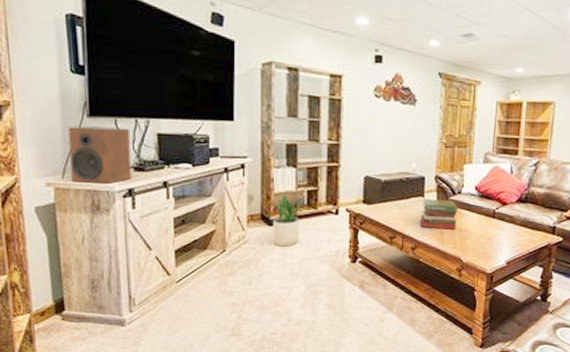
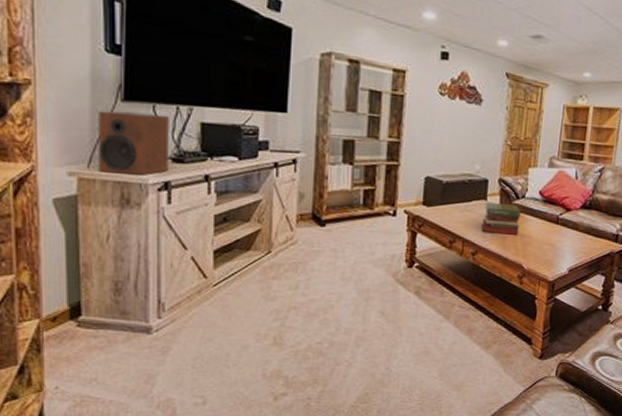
planter: present [272,194,303,247] -> none [323,192,359,249]

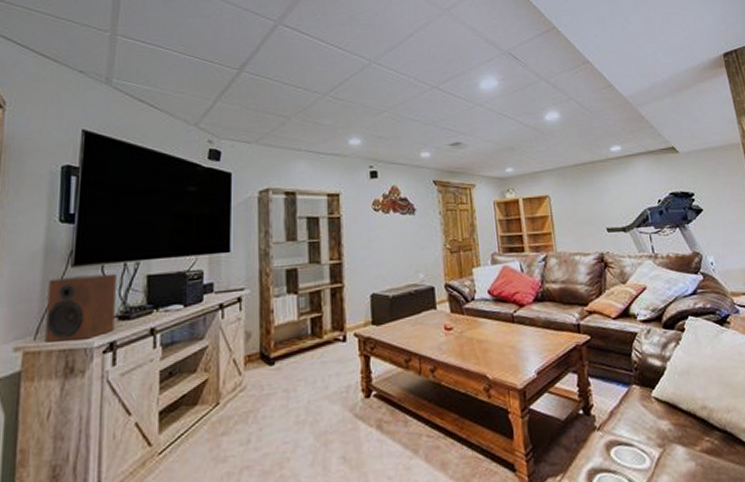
books: present [481,201,521,235] -> none [435,309,476,345]

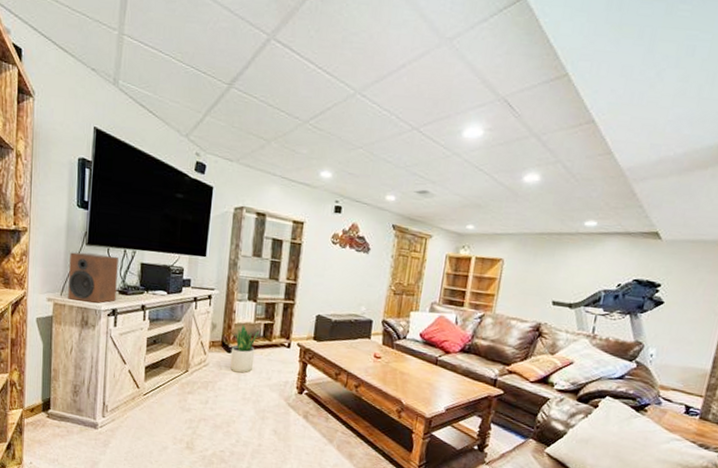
planter: none [273,325,307,390] -> present [230,324,260,374]

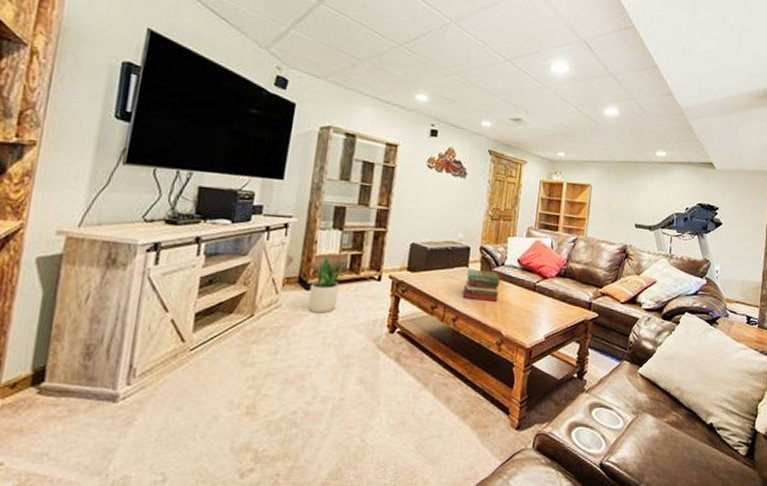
speaker: present [68,252,118,304] -> none [89,172,168,237]
books: none [365,340,402,373] -> present [463,268,501,302]

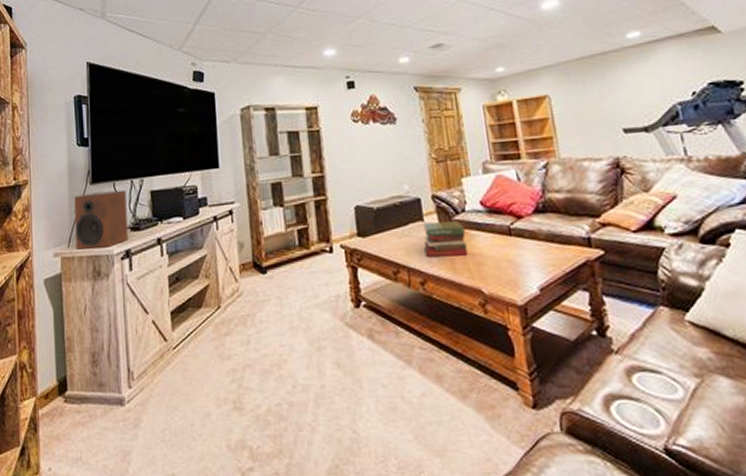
speaker: none [89,172,168,237] -> present [74,189,128,250]
planter: present [308,256,346,314] -> none [265,236,295,297]

